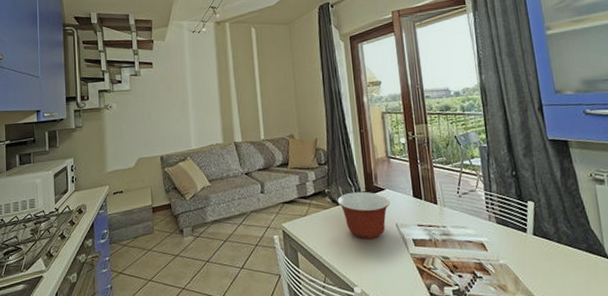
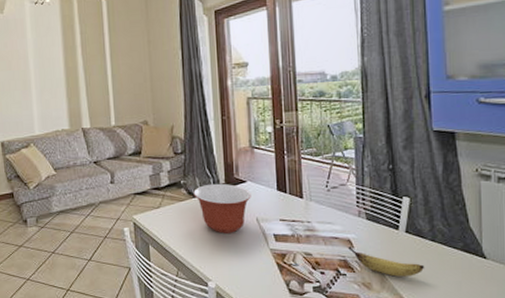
banana: none [482,249,555,278] -> present [348,246,425,277]

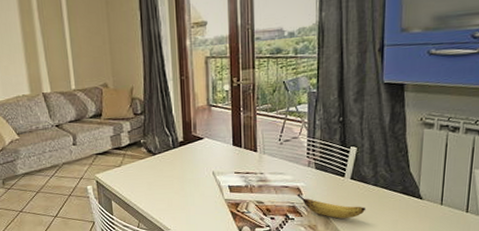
mixing bowl: present [193,183,251,234] -> none [153,141,208,187]

